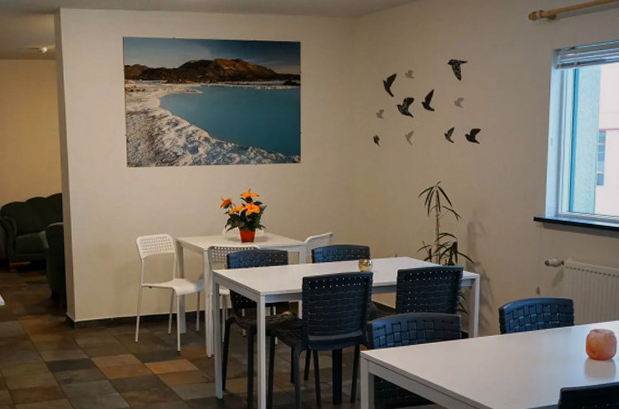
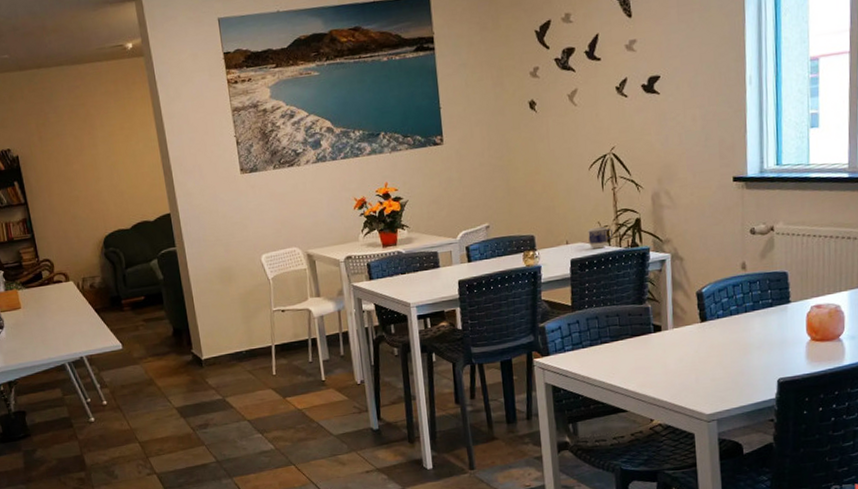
cup: none [414,246,435,264] -> present [588,227,614,249]

